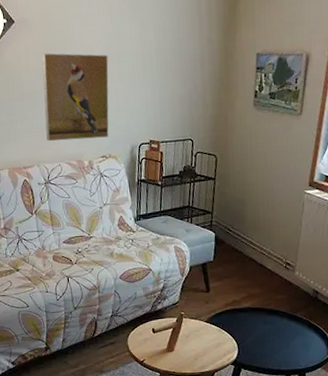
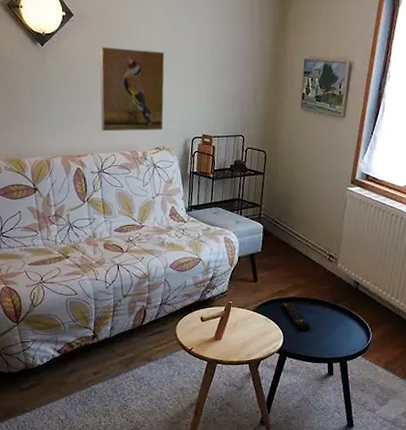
remote control: none [236,312,267,342] -> present [282,302,311,331]

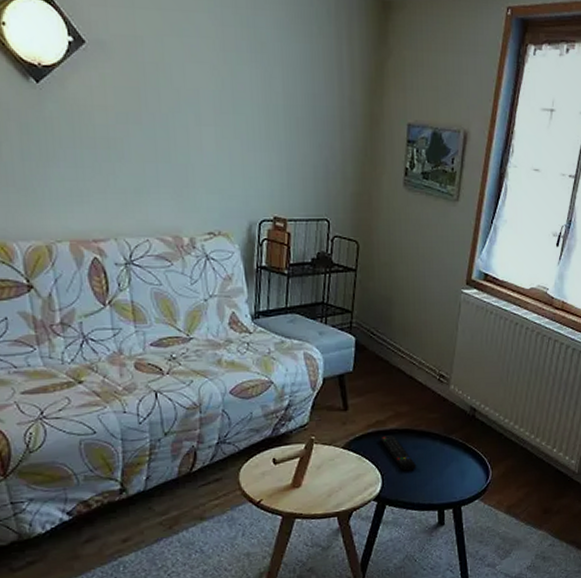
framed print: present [99,47,165,132] -> none [125,89,220,208]

